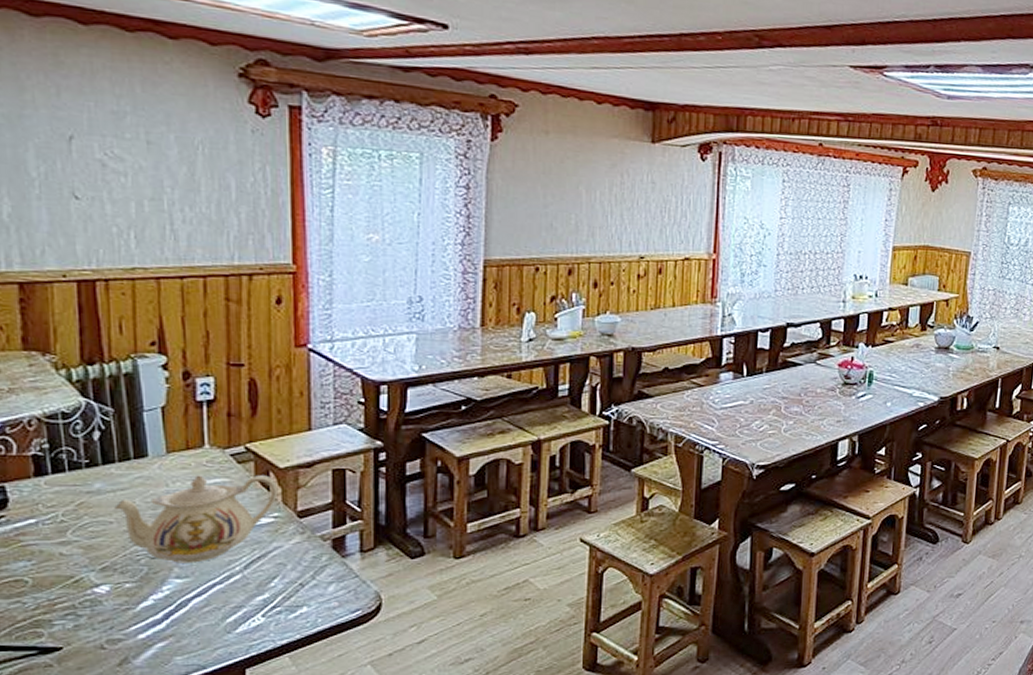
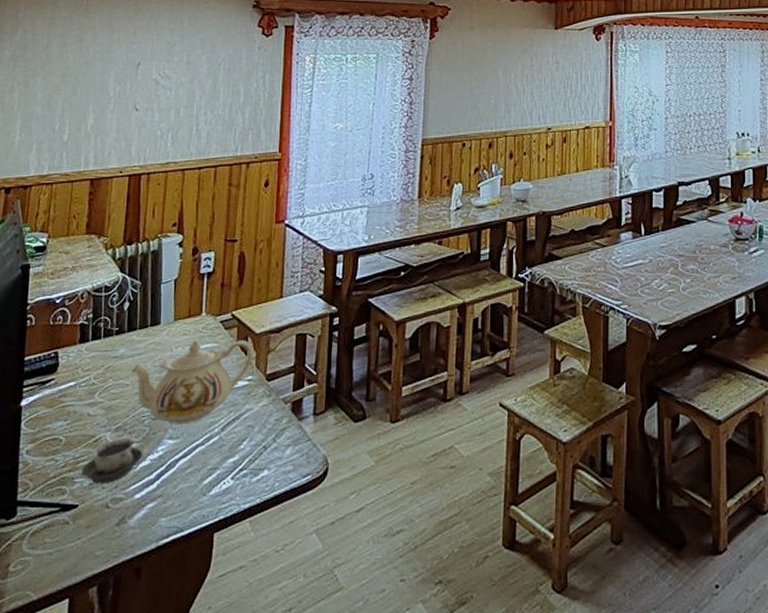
cup: none [61,577,143,626] -> present [81,437,143,484]

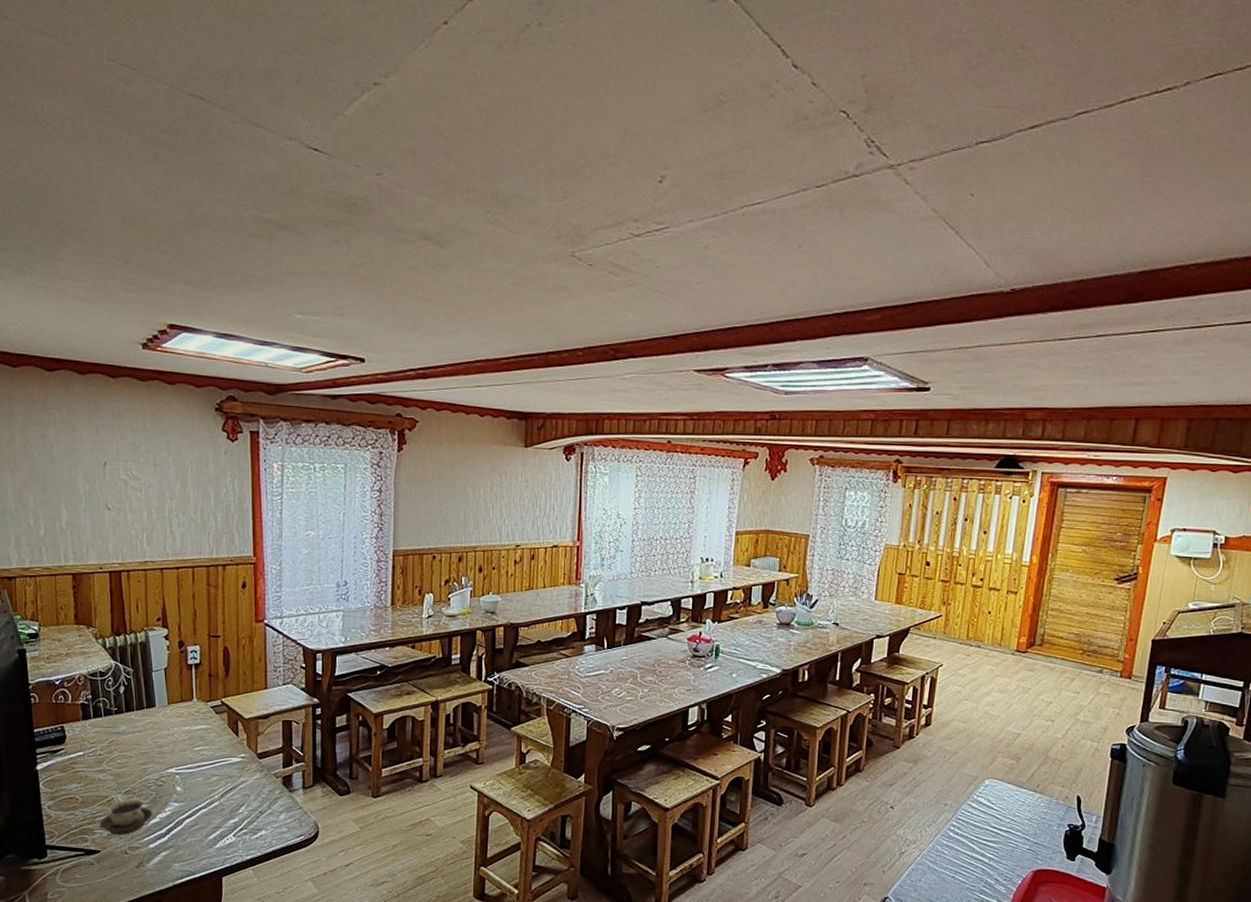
teapot: present [130,340,254,424] -> none [133,722,244,791]

